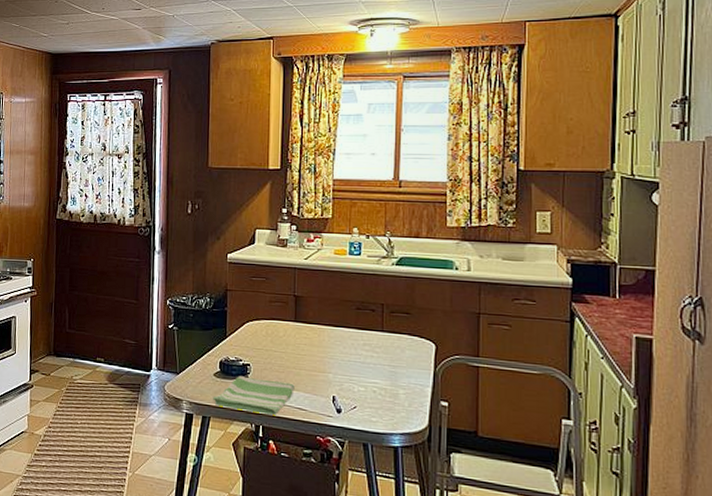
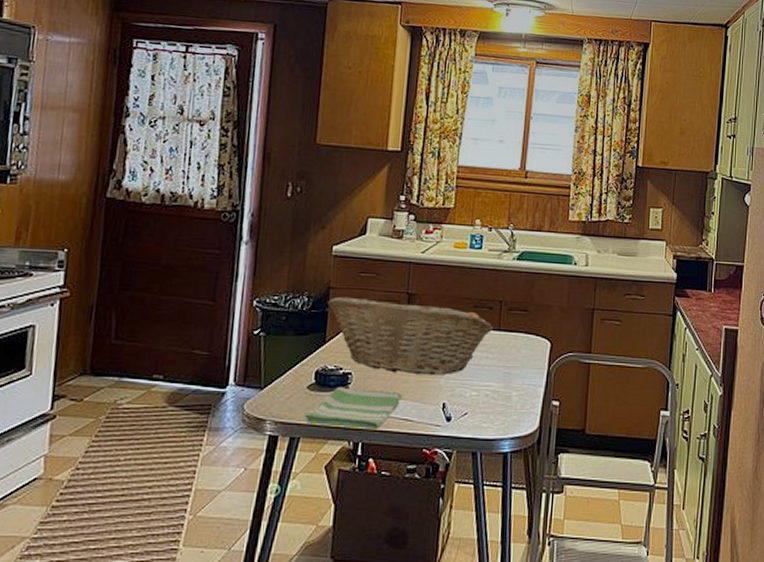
fruit basket: none [226,298,377,370] -> present [327,296,493,376]

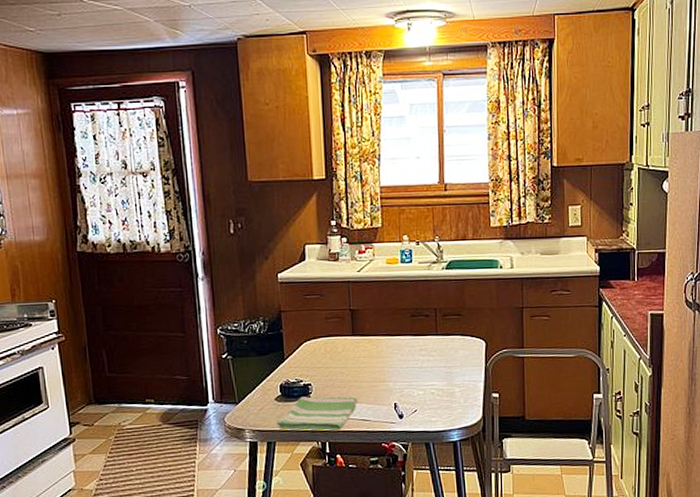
fruit basket: present [327,296,493,376] -> none [281,313,431,381]

